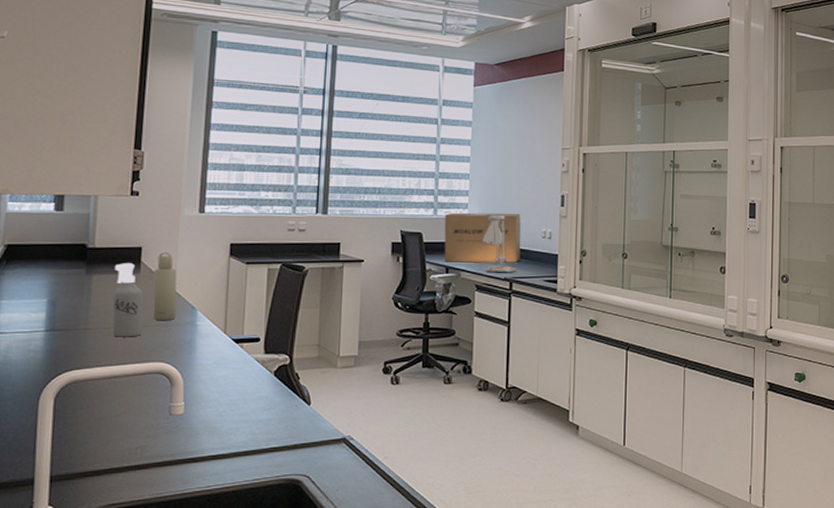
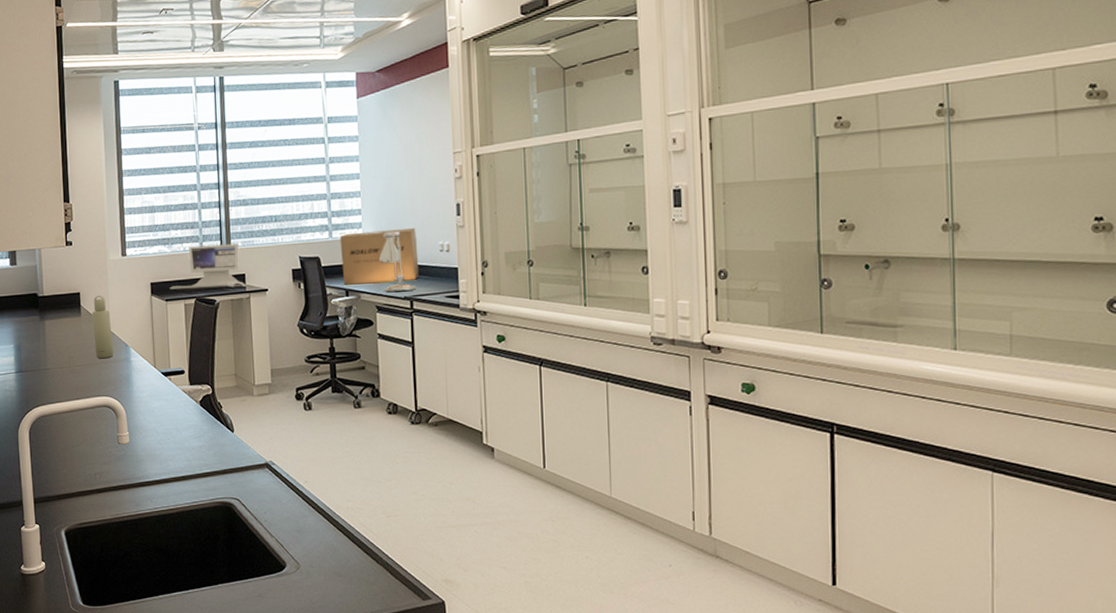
spray bottle: present [112,263,144,337] -> none [61,308,89,375]
desktop computer: none [252,210,340,256] -> present [169,243,246,291]

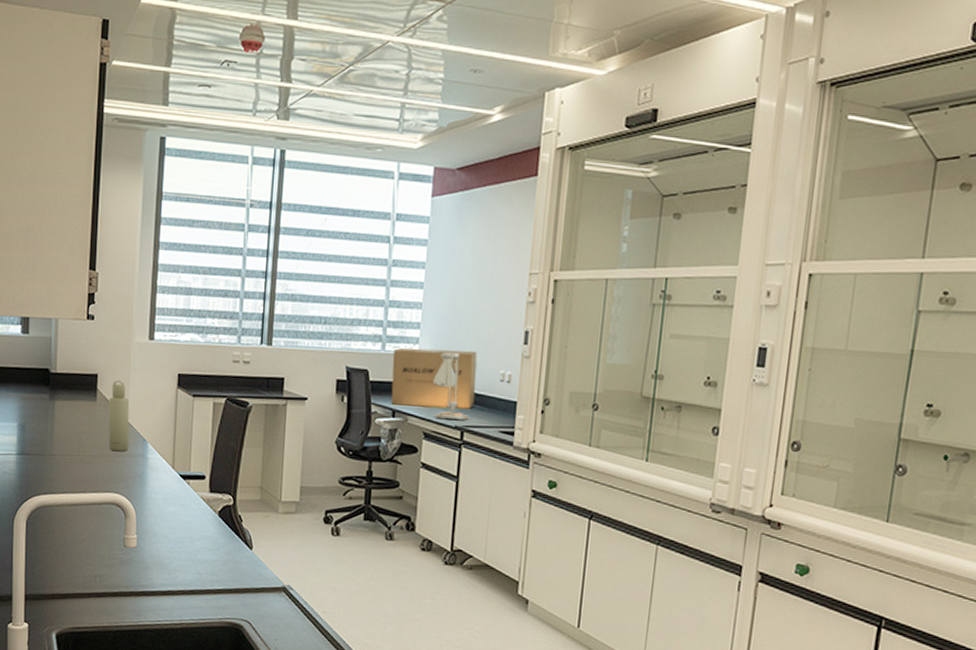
desktop computer: present [169,243,246,291] -> none [198,339,284,392]

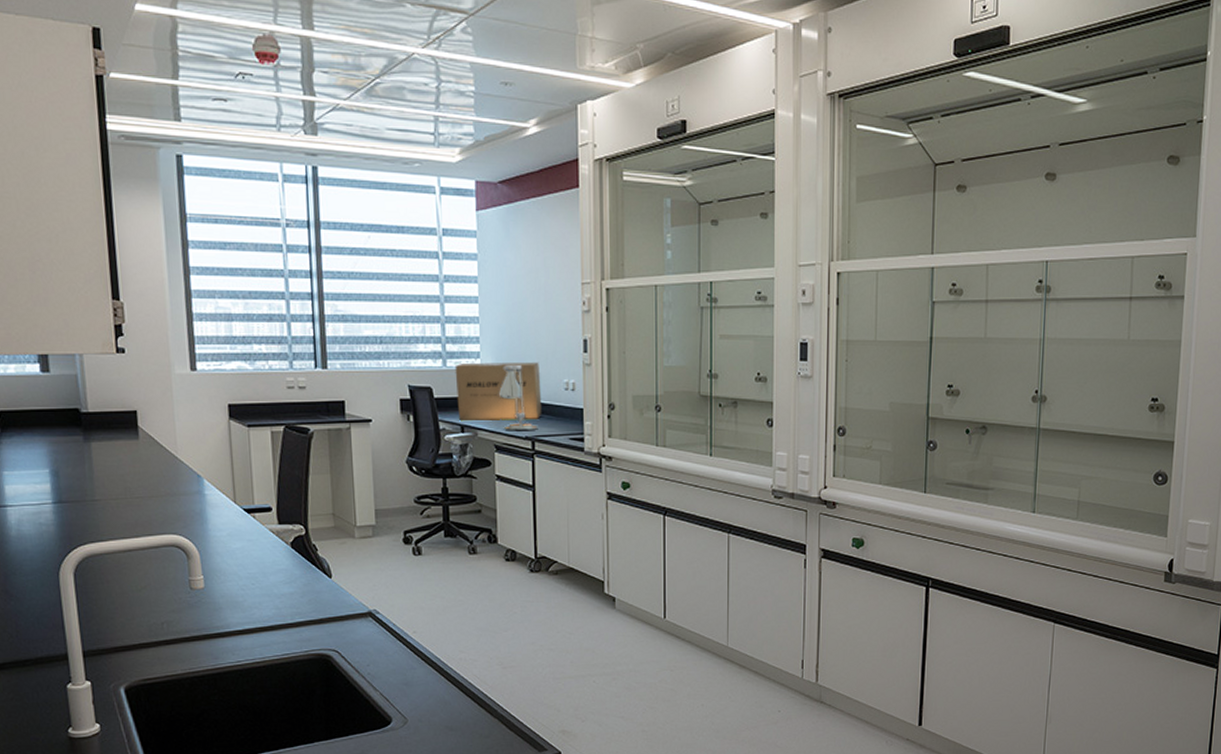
bottle: present [108,379,130,452] -> none [153,415,183,491]

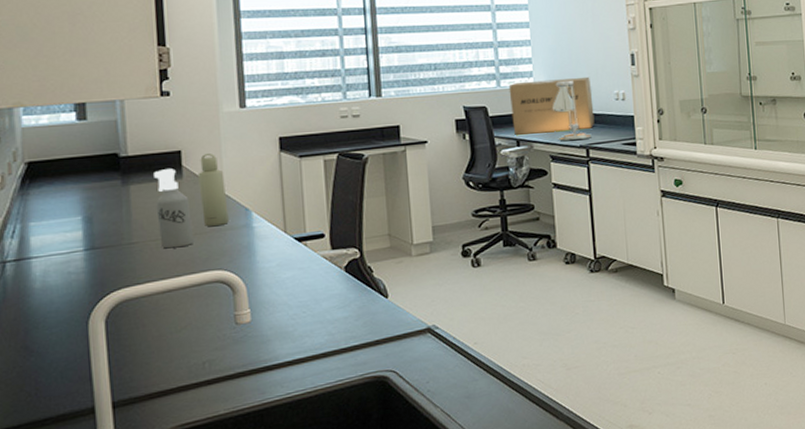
spray bottle: none [112,429,152,509] -> present [154,169,195,249]
bottle: none [153,415,183,491] -> present [198,152,229,227]

